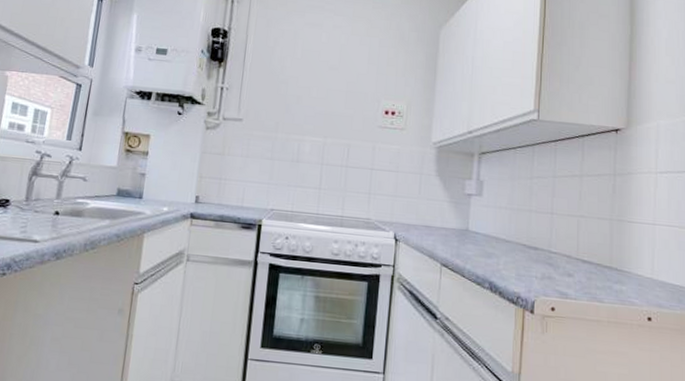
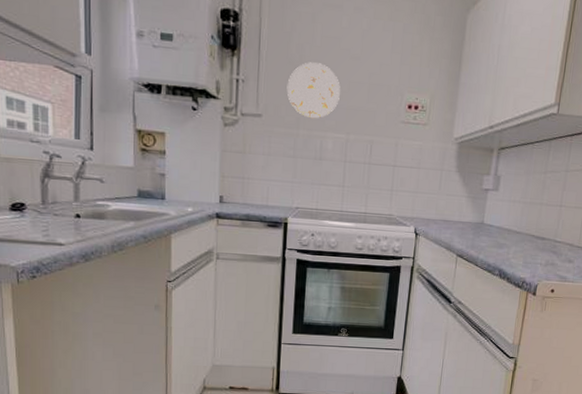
decorative plate: none [267,72,319,123] -> present [286,62,340,119]

